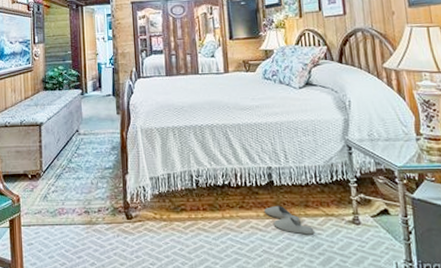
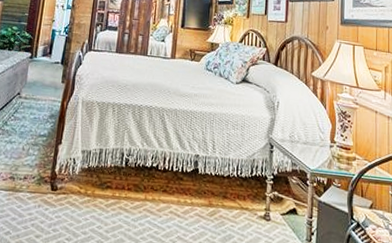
slippers: present [264,205,315,235] -> none [185,193,228,226]

